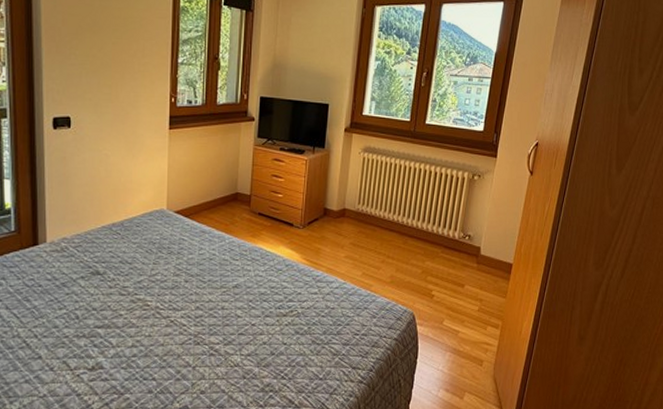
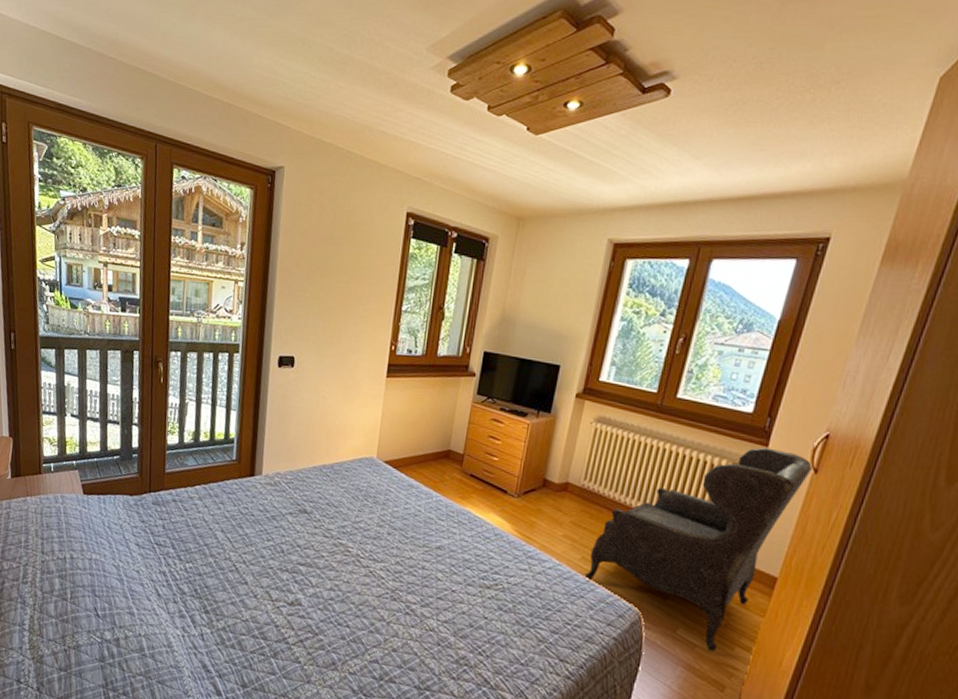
armchair: none [366,158,529,335] -> present [584,447,812,652]

